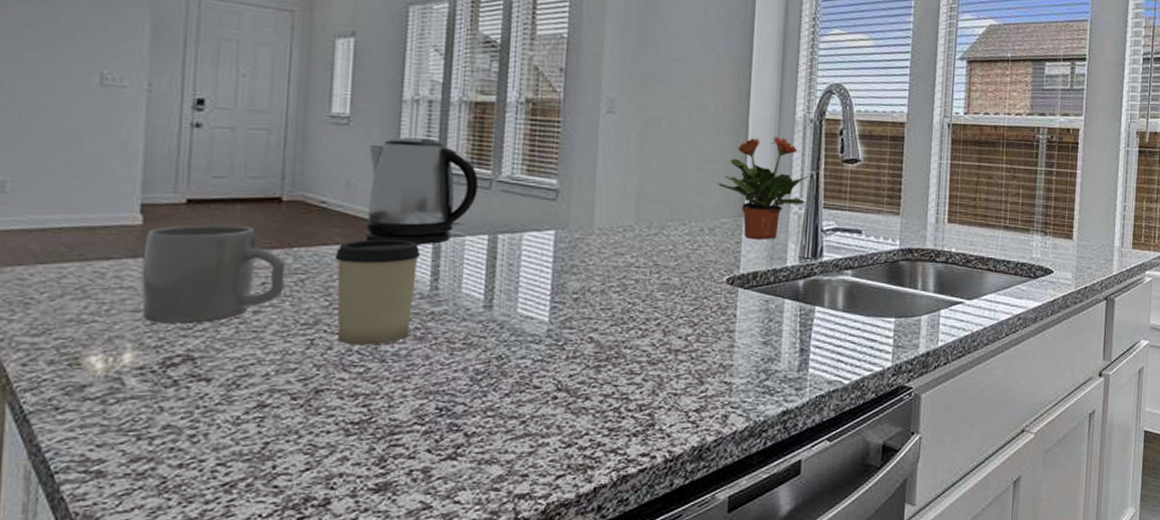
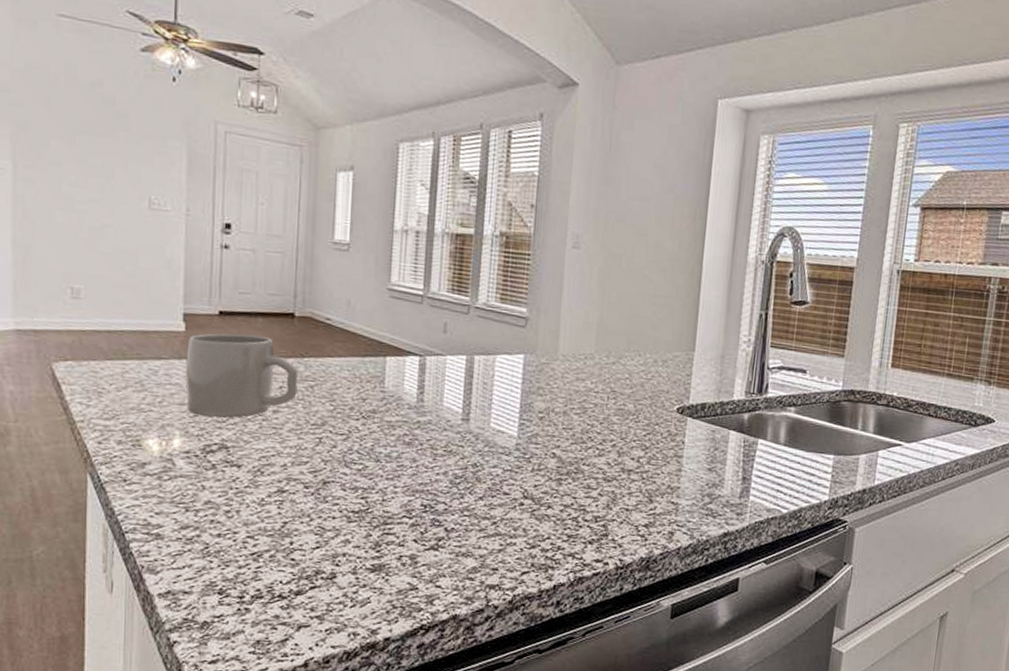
cup: present [334,239,421,346] -> none [338,354,409,447]
kettle: present [365,136,478,246] -> none [363,263,458,362]
potted plant: present [718,137,811,241] -> none [672,276,760,374]

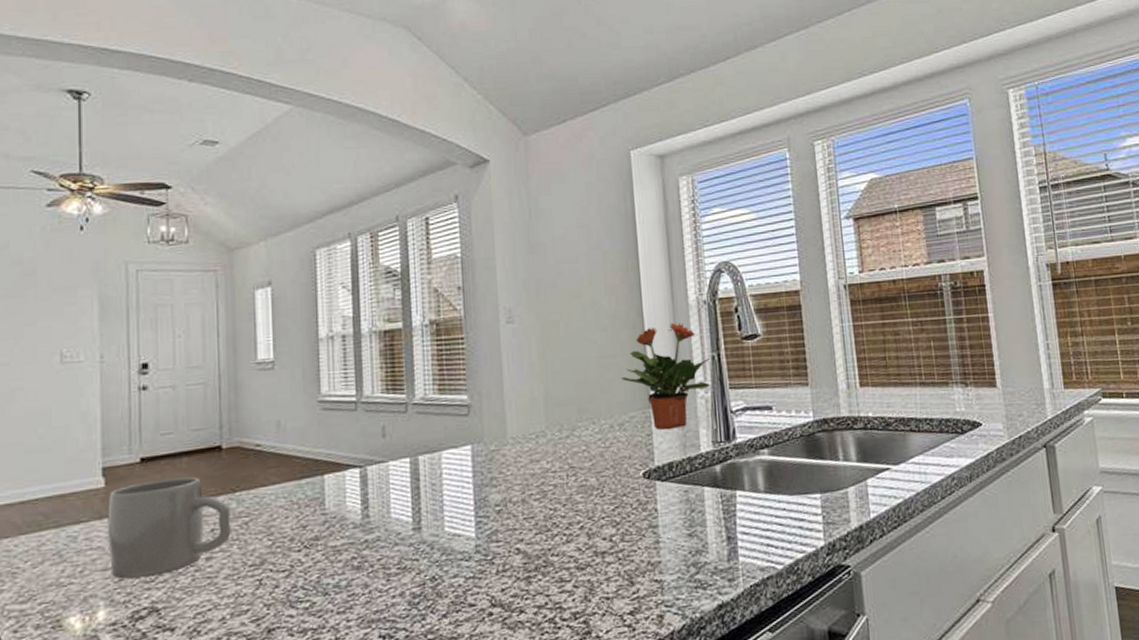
potted plant: none [672,276,760,374] -> present [621,323,712,431]

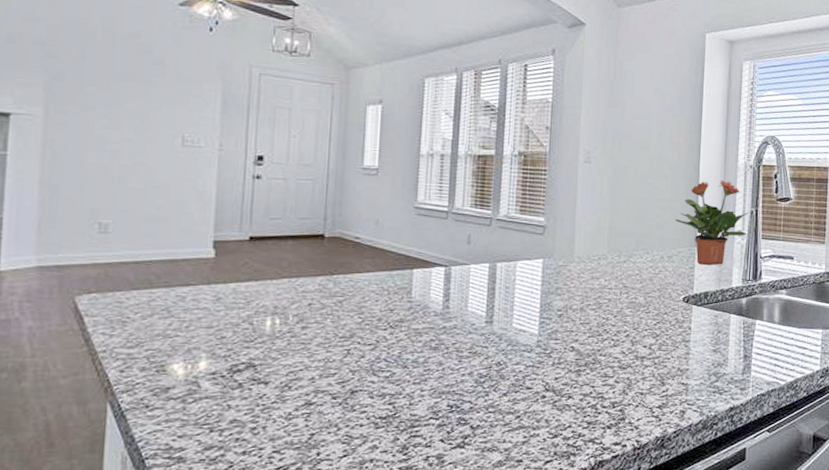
mug: present [107,476,231,579] -> none [213,257,327,337]

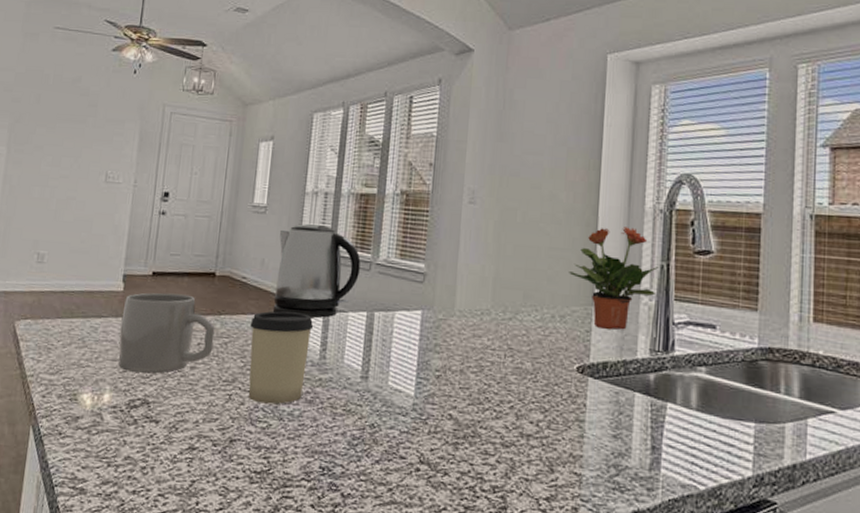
mug: none [213,257,327,337] -> present [118,292,215,373]
cup: none [366,268,435,354] -> present [248,311,314,404]
kettle: none [390,184,481,272] -> present [272,223,361,319]

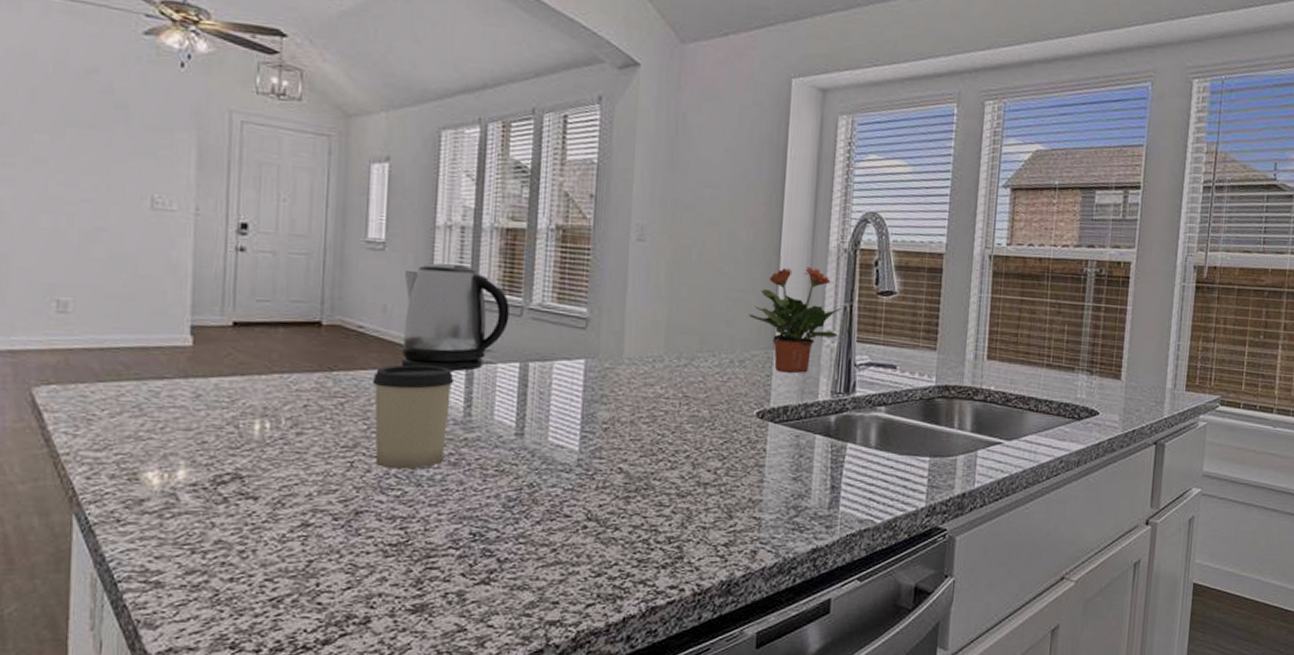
mug: present [118,292,215,373] -> none [192,346,326,443]

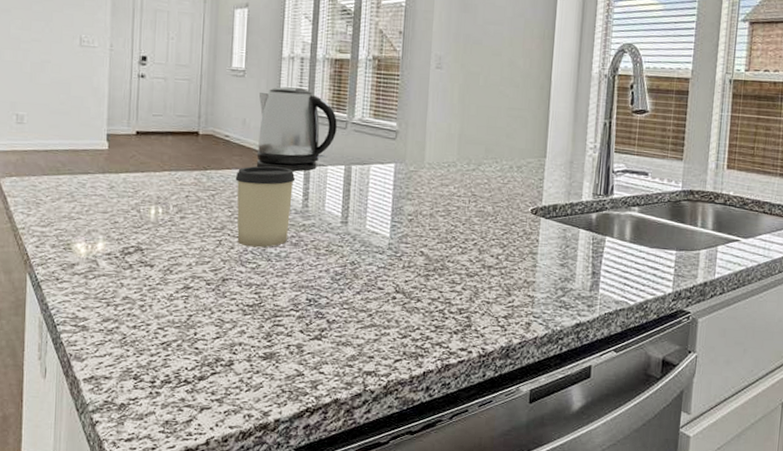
potted plant: present [749,267,844,374] -> none [525,90,604,178]

